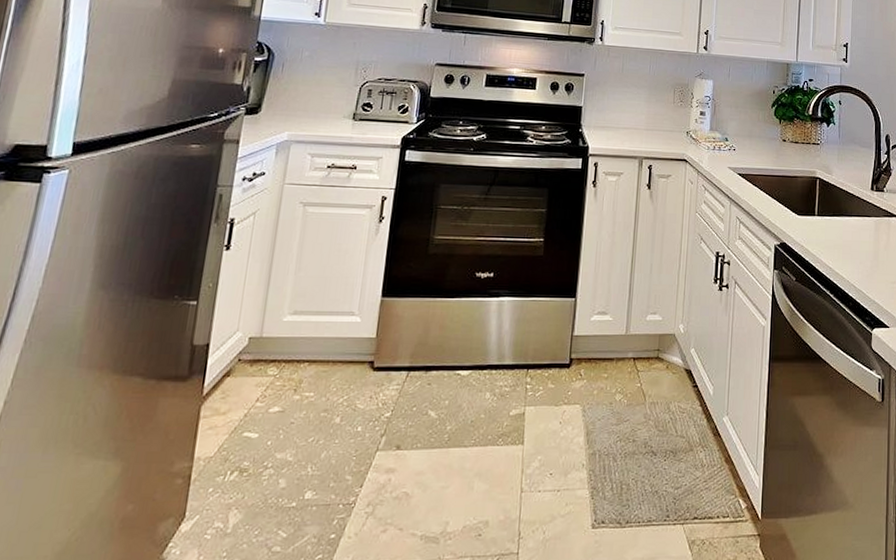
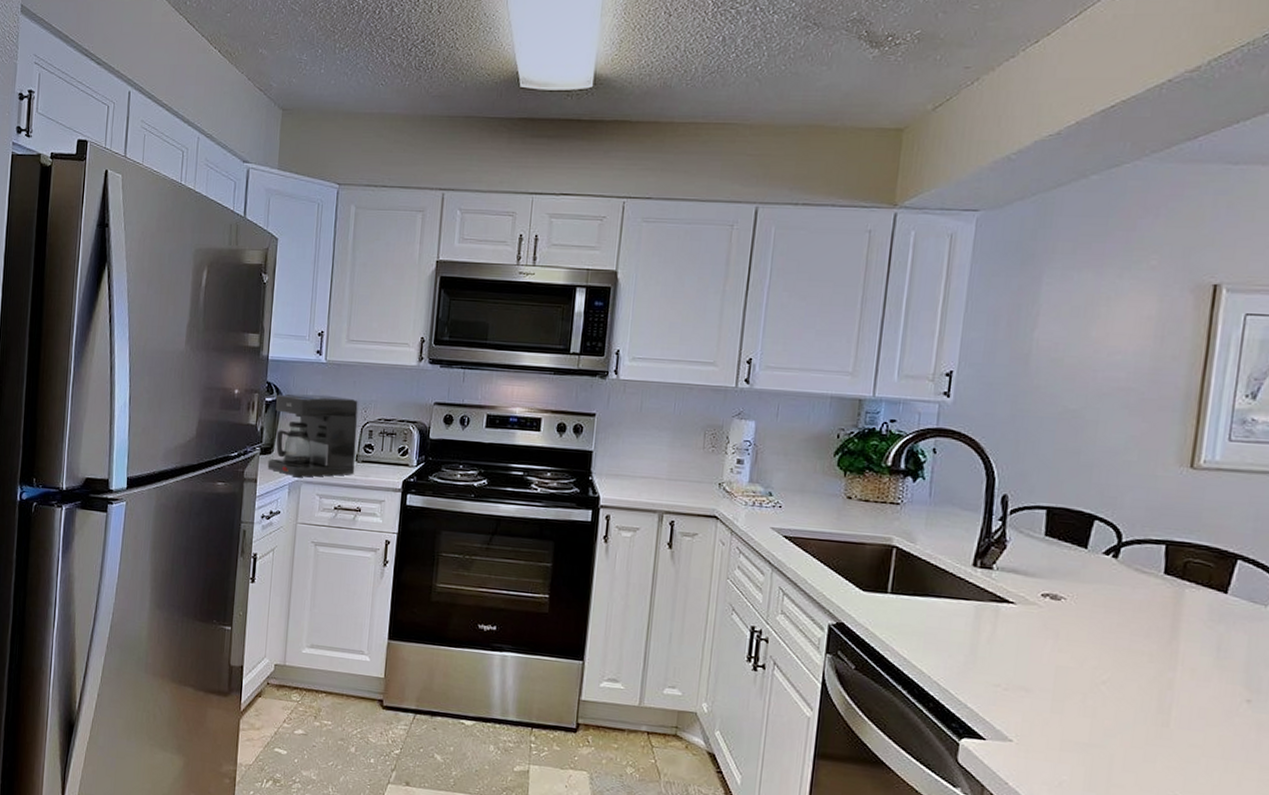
coffee maker: none [253,53,358,137] -> present [267,393,358,477]

